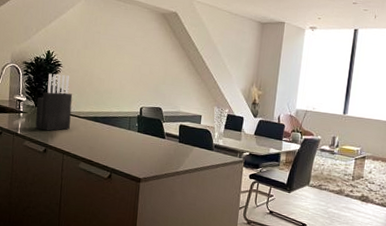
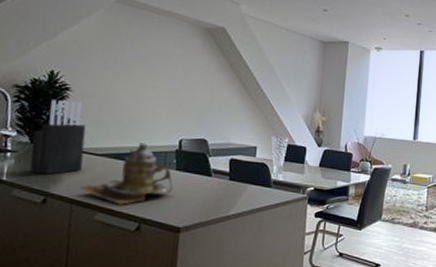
teapot: none [68,109,136,157] -> present [79,142,174,205]

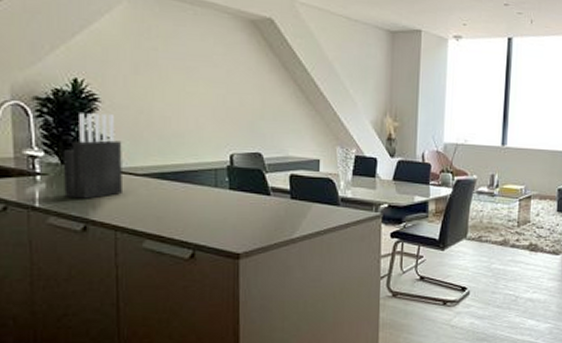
teapot: present [79,142,174,205] -> none [122,159,229,230]

